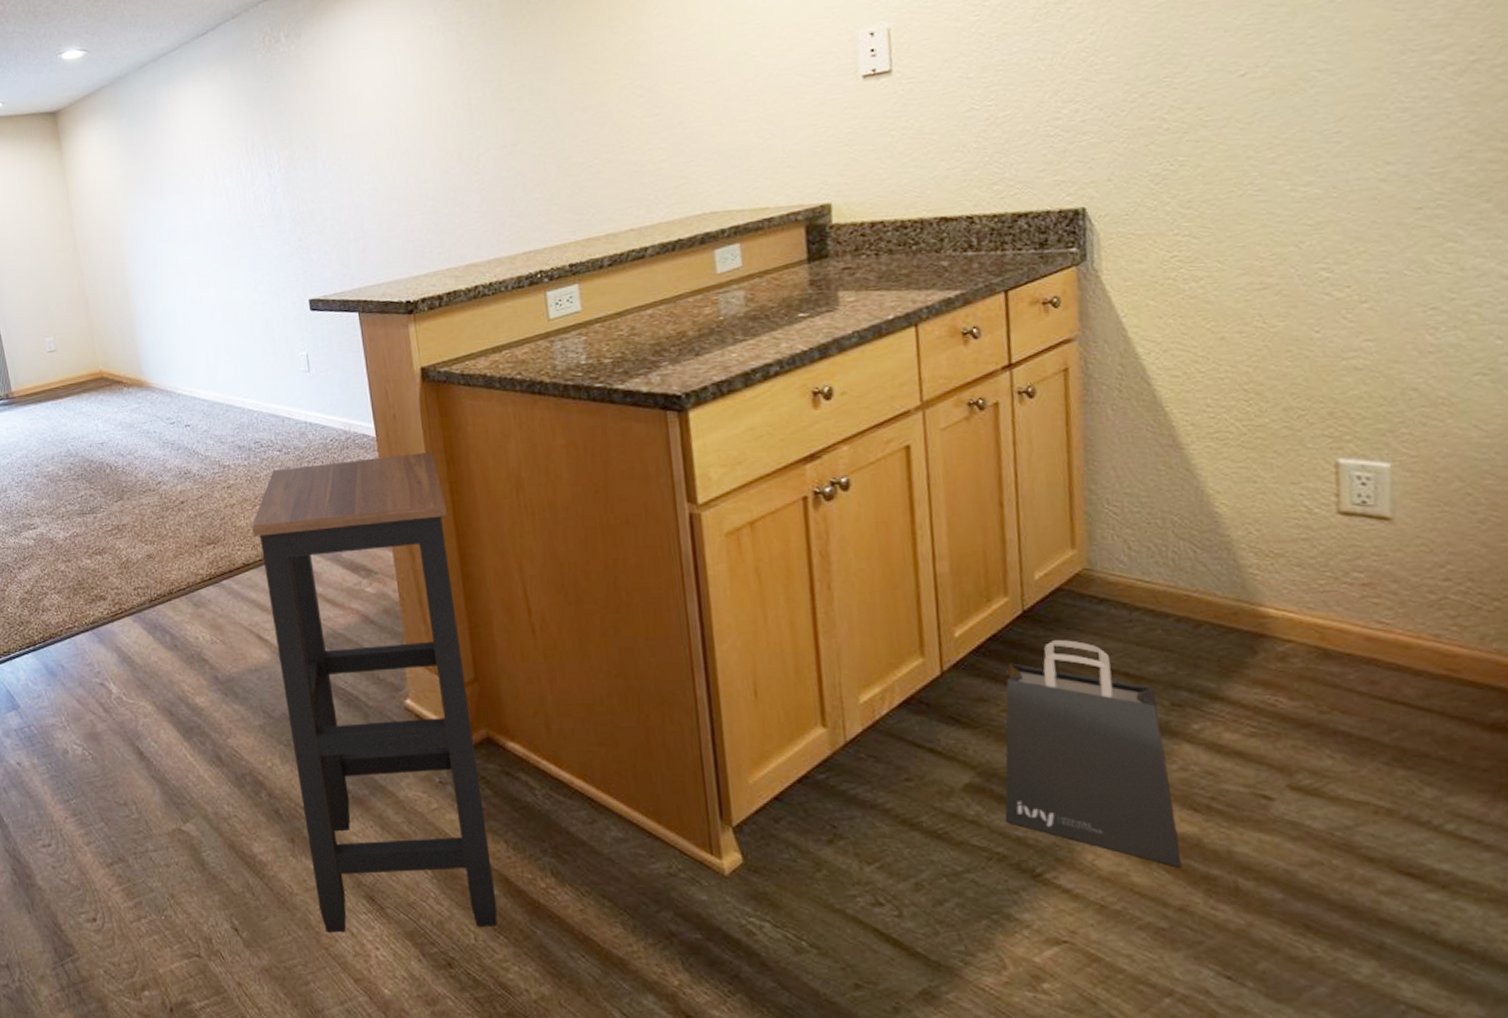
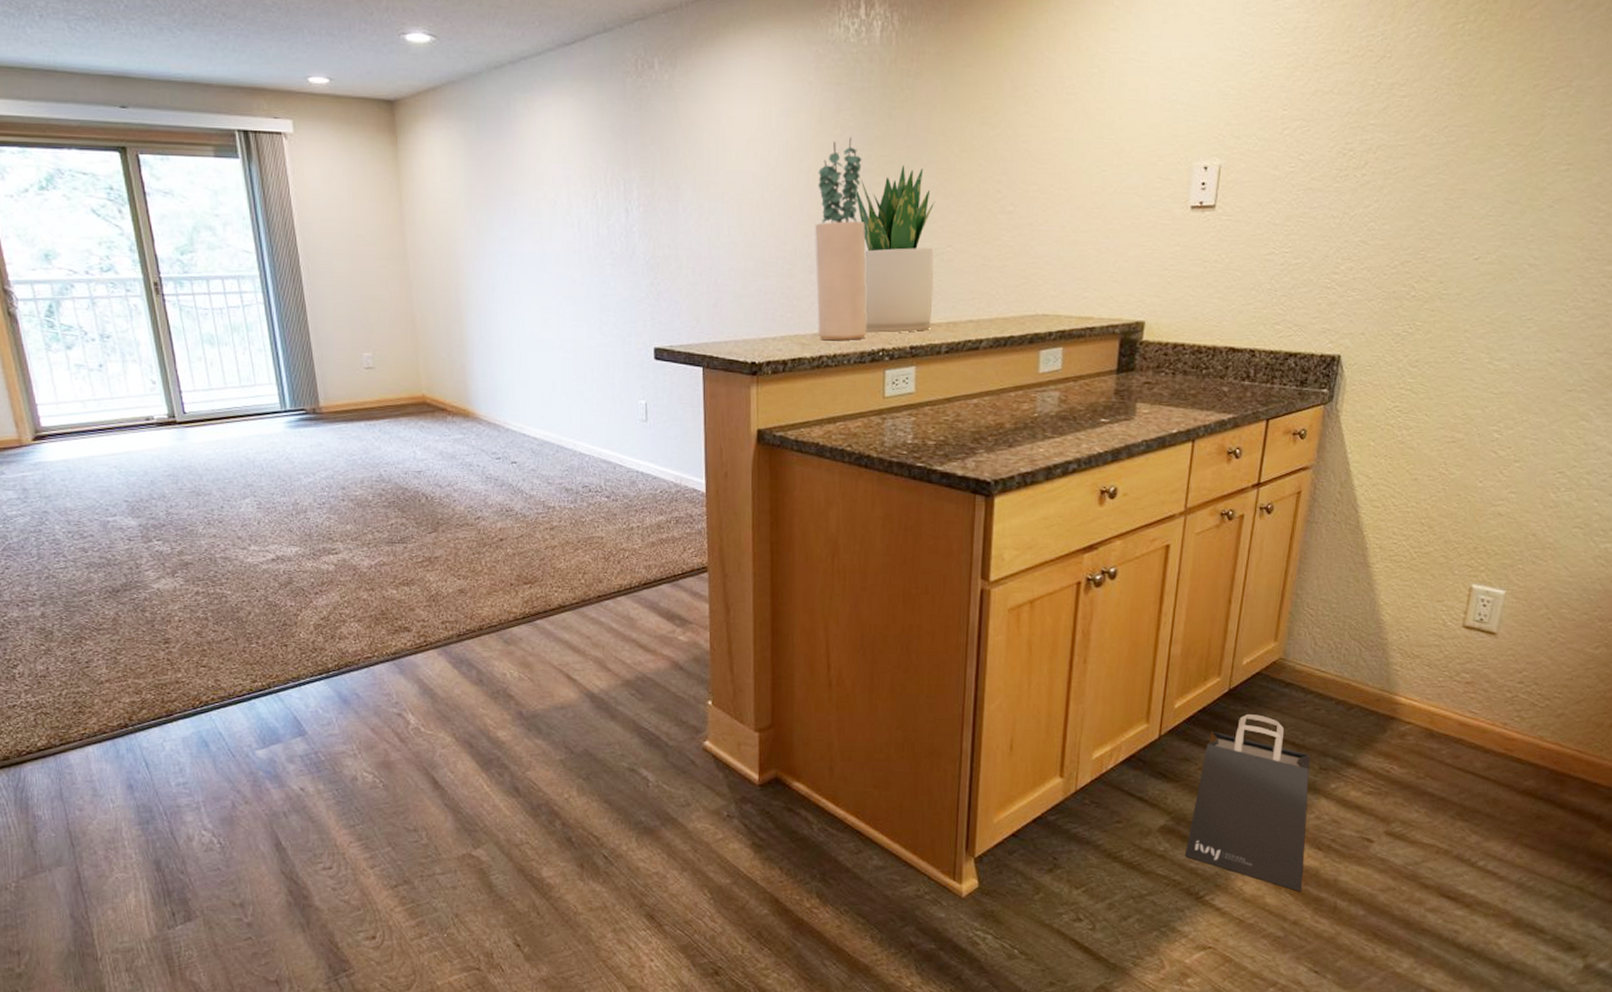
bar stool: present [252,452,497,933] -> none [572,512,766,947]
vase: none [449,70,521,271] -> present [814,137,867,341]
planter: none [490,87,589,257] -> present [856,165,935,333]

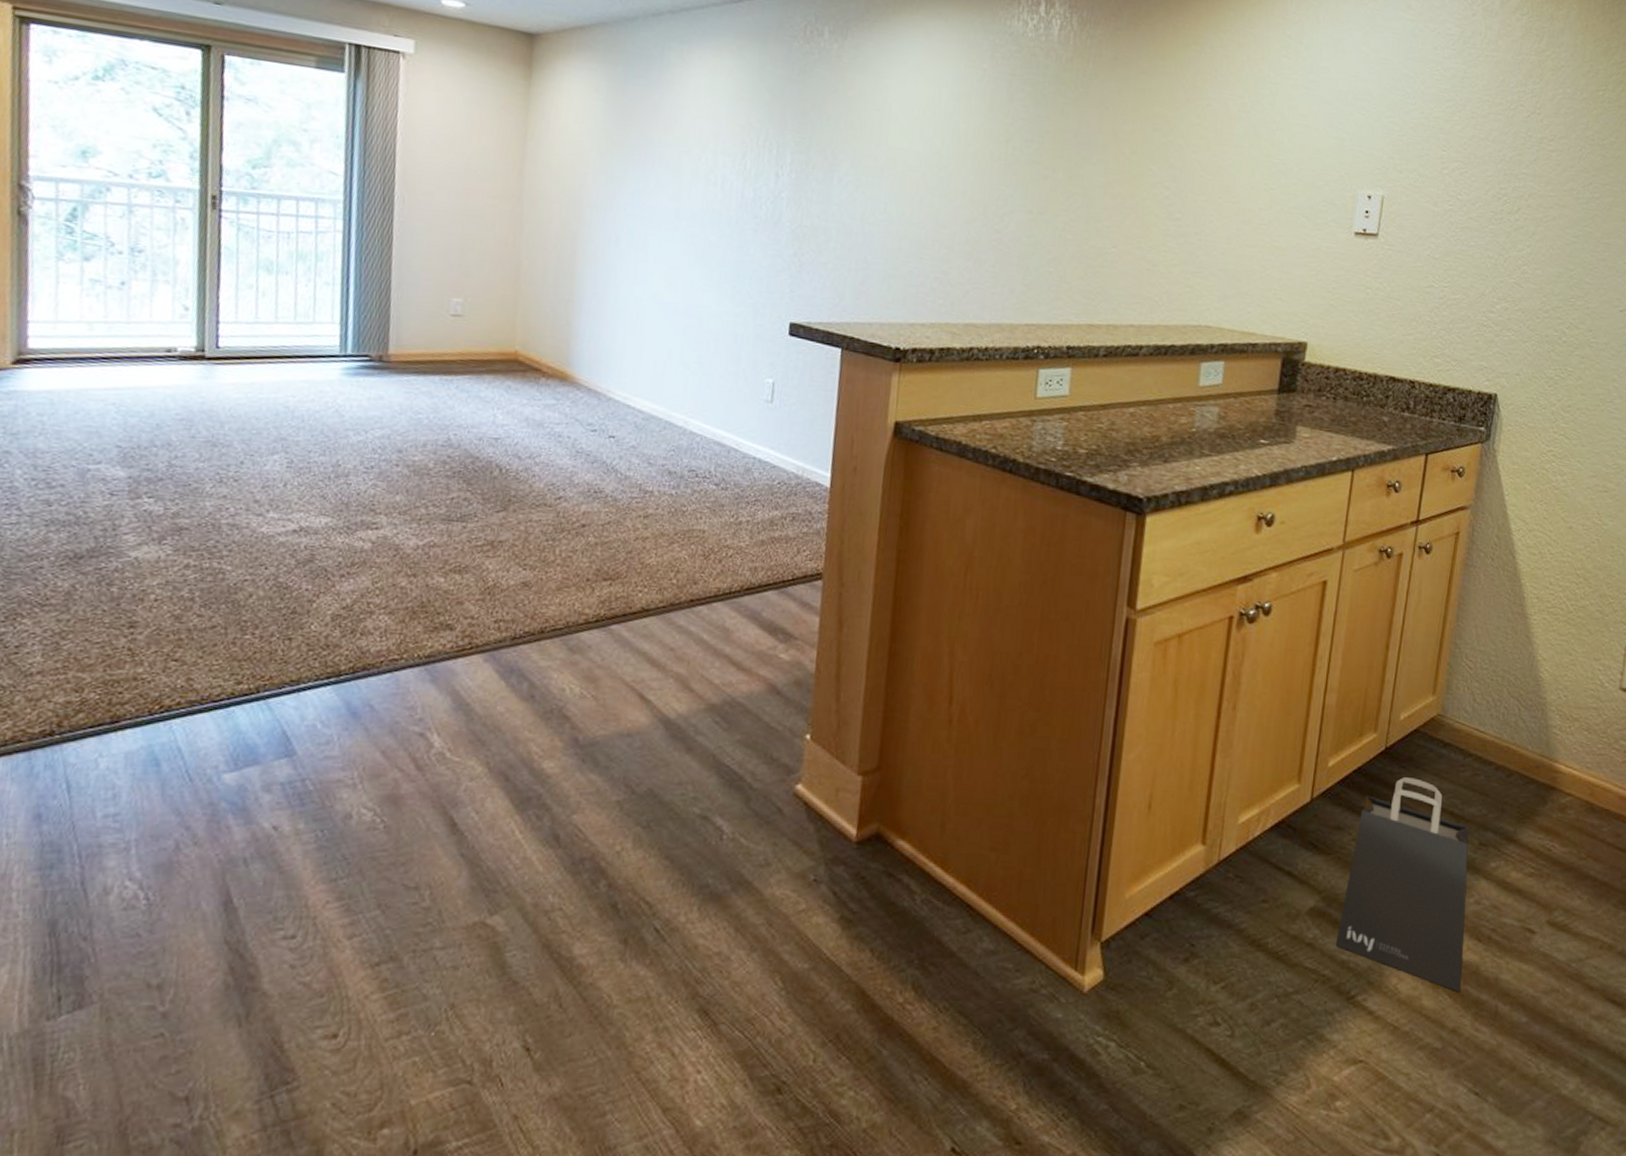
vase: present [814,137,867,341] -> none [970,127,1031,334]
planter: present [856,165,935,333] -> none [1021,161,1103,332]

